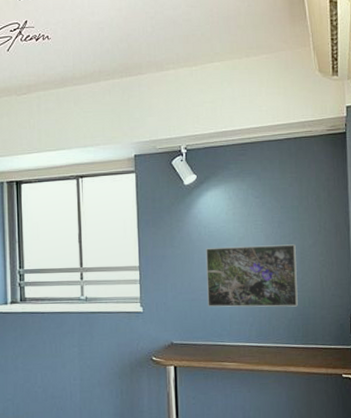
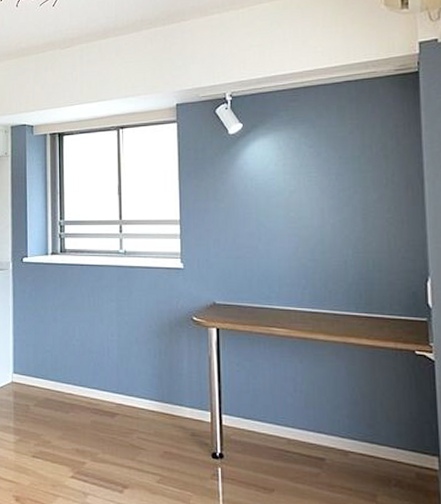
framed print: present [206,244,298,307] -> none [252,199,360,270]

